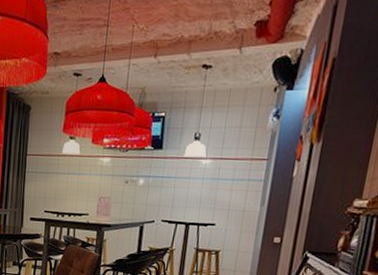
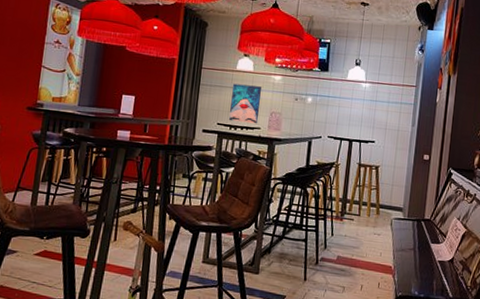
wall art: none [56,169,89,210] -> present [229,83,261,124]

